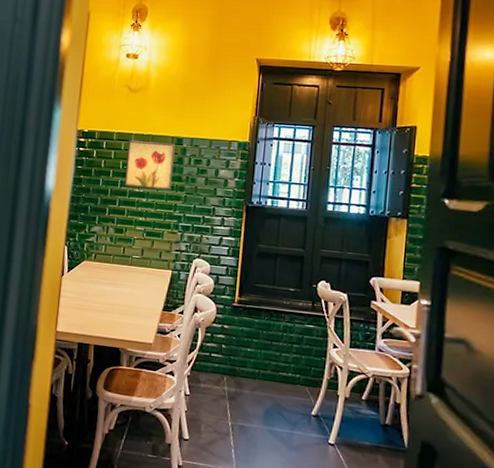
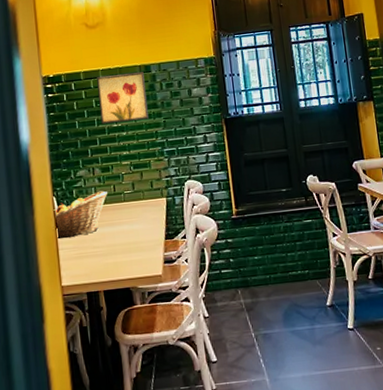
fruit basket: none [61,250,116,289] -> present [53,190,107,239]

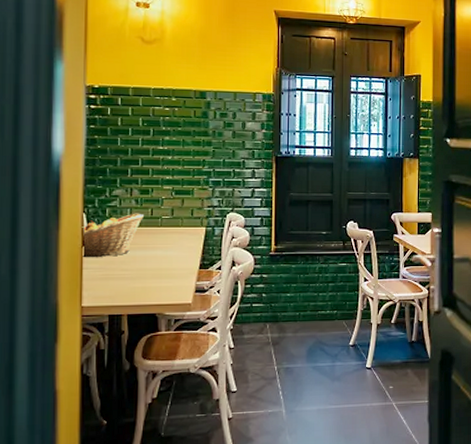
wall art: present [97,72,149,124] -> none [146,95,198,146]

